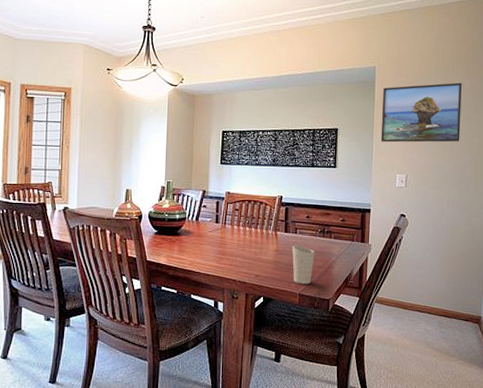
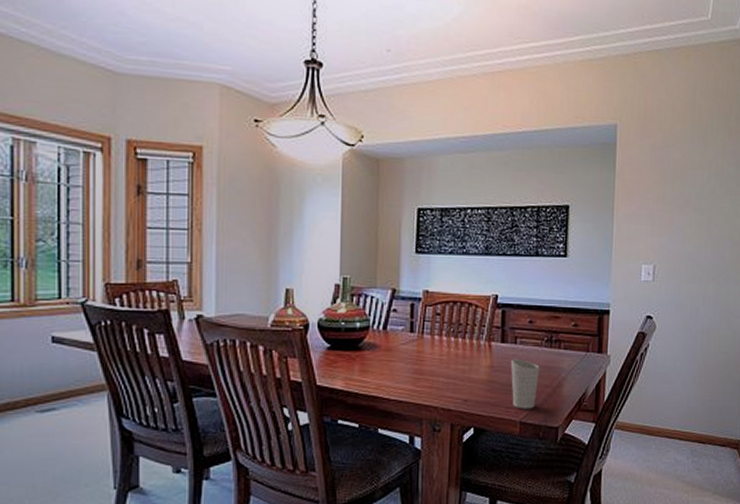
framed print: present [380,82,462,143] -> none [622,146,723,224]

